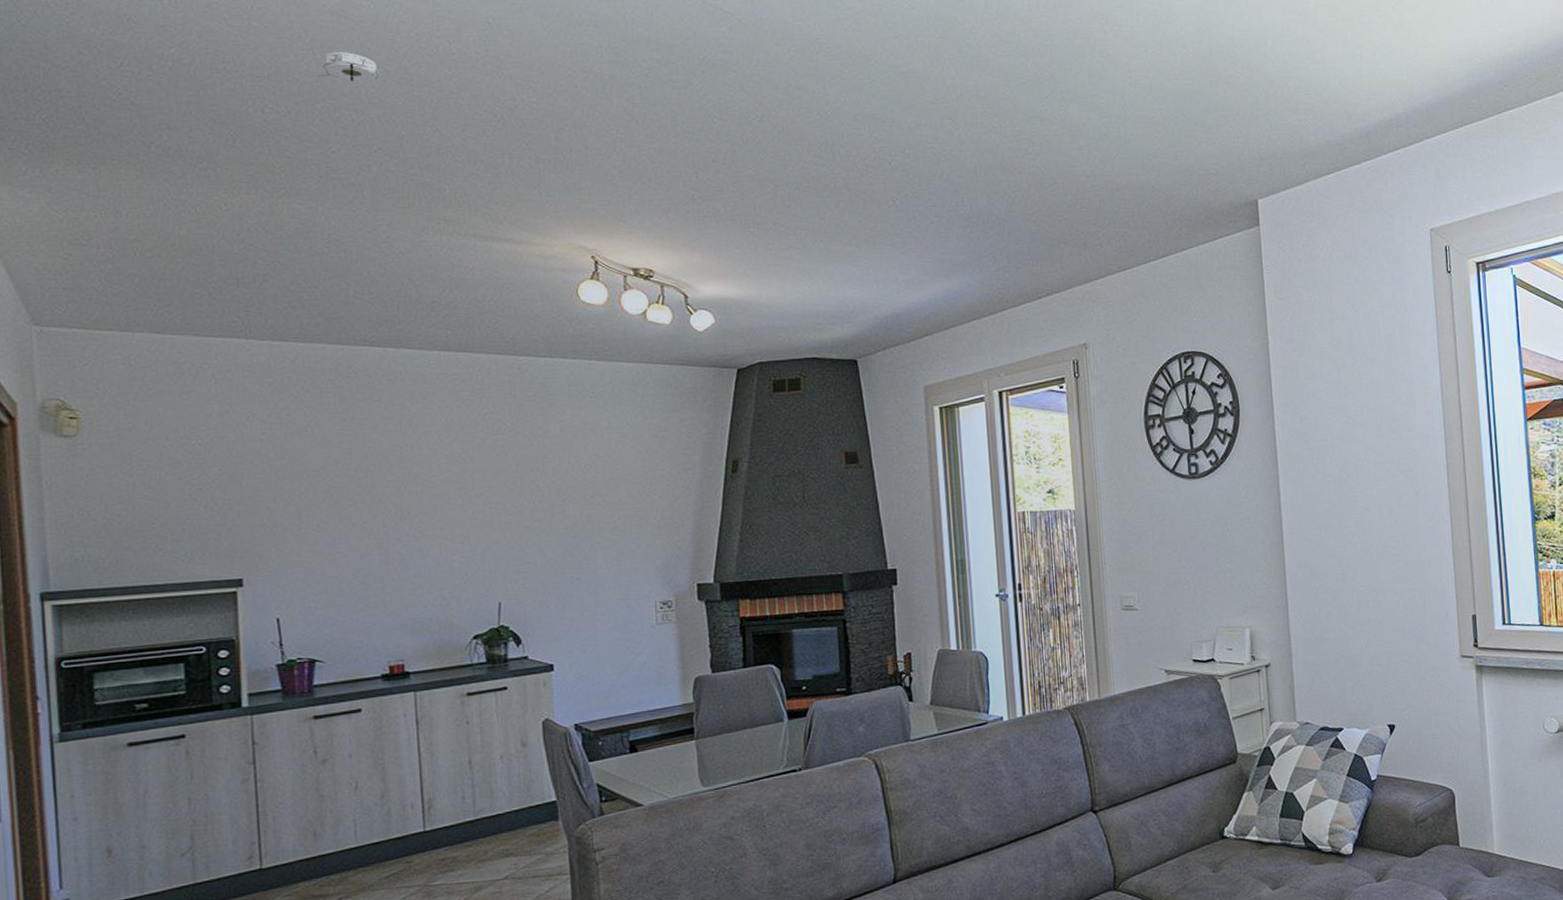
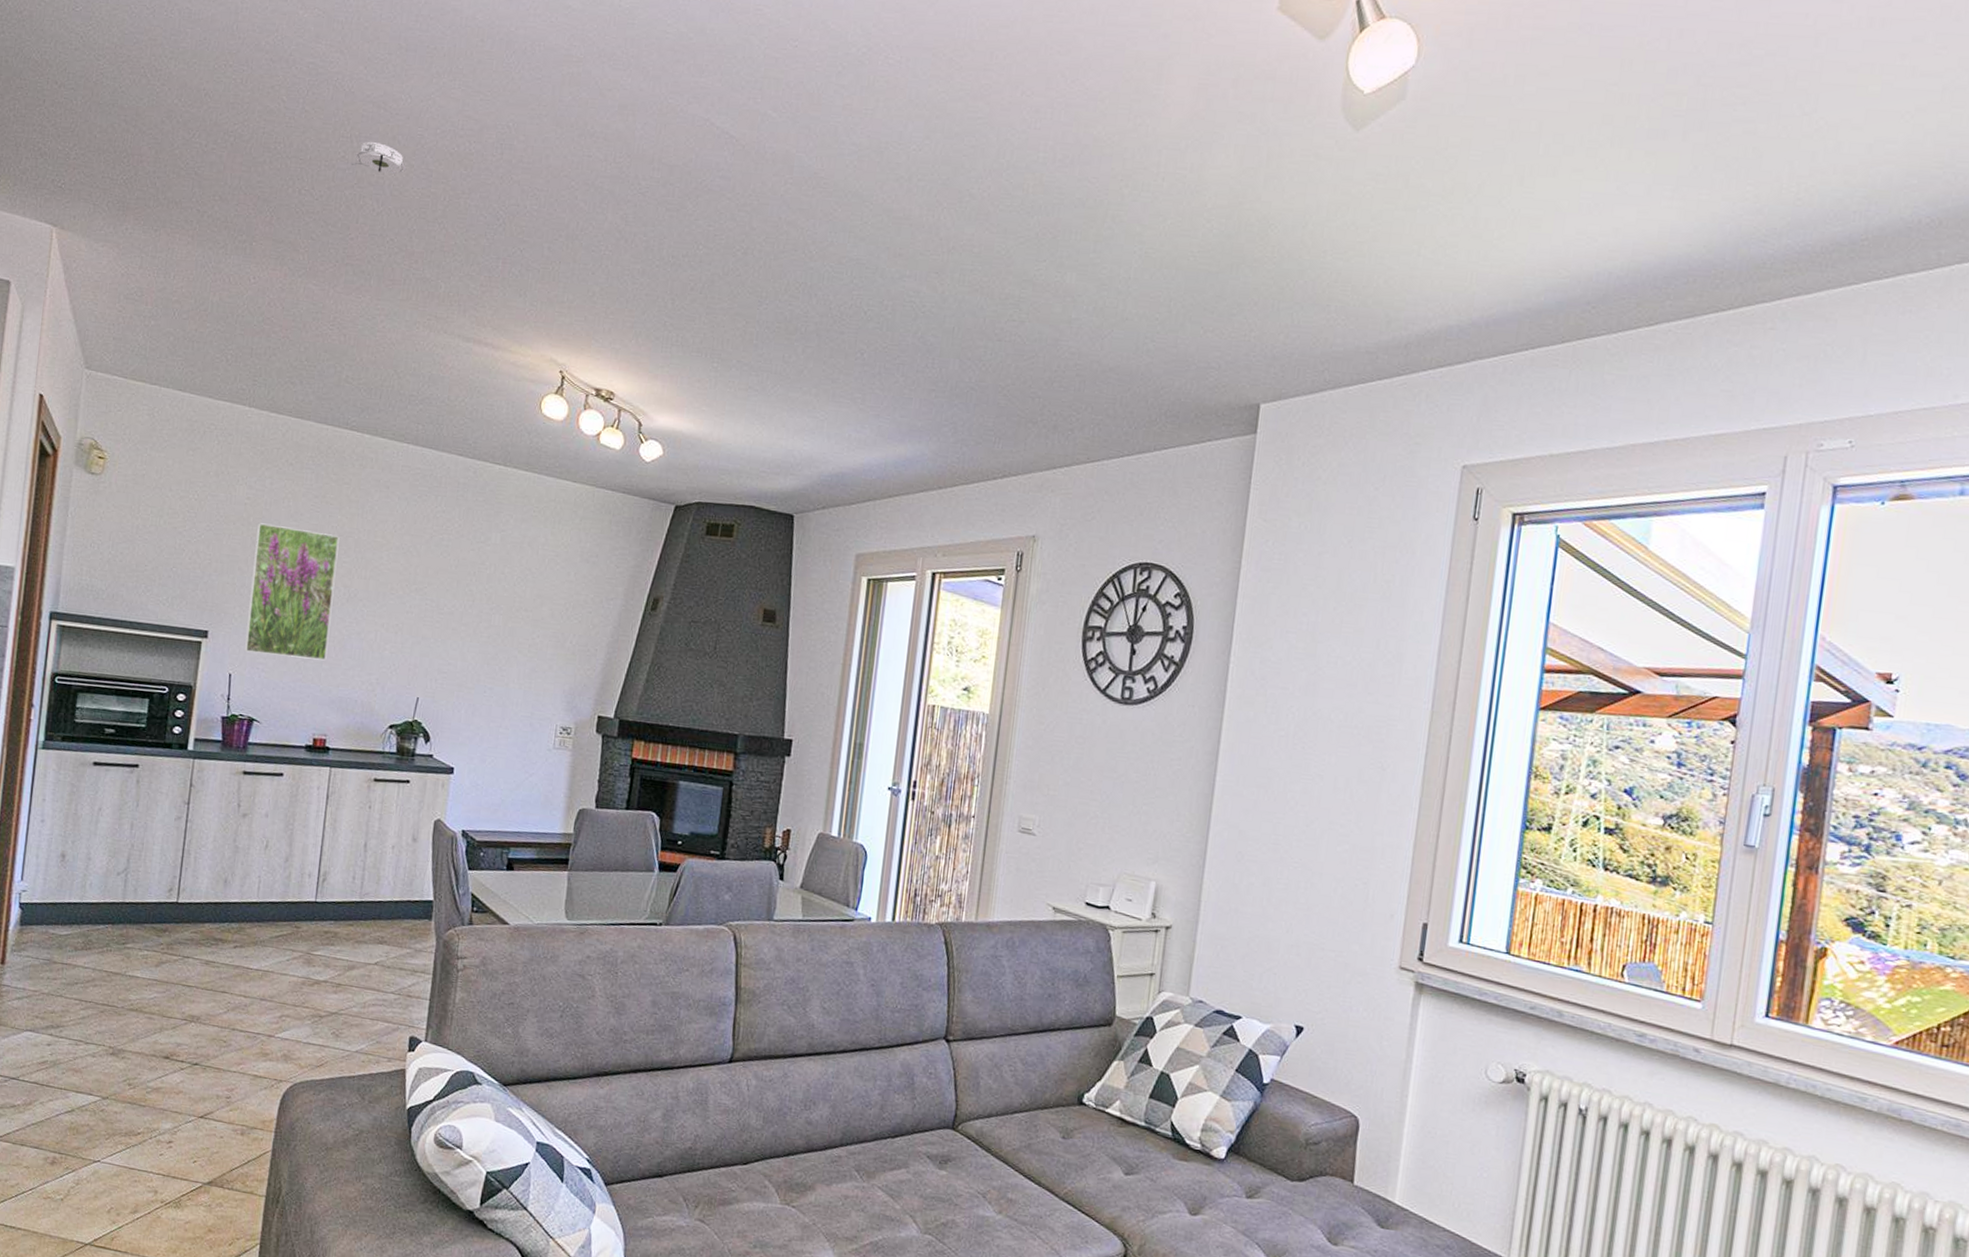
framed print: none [280,455,389,592] -> present [245,523,340,661]

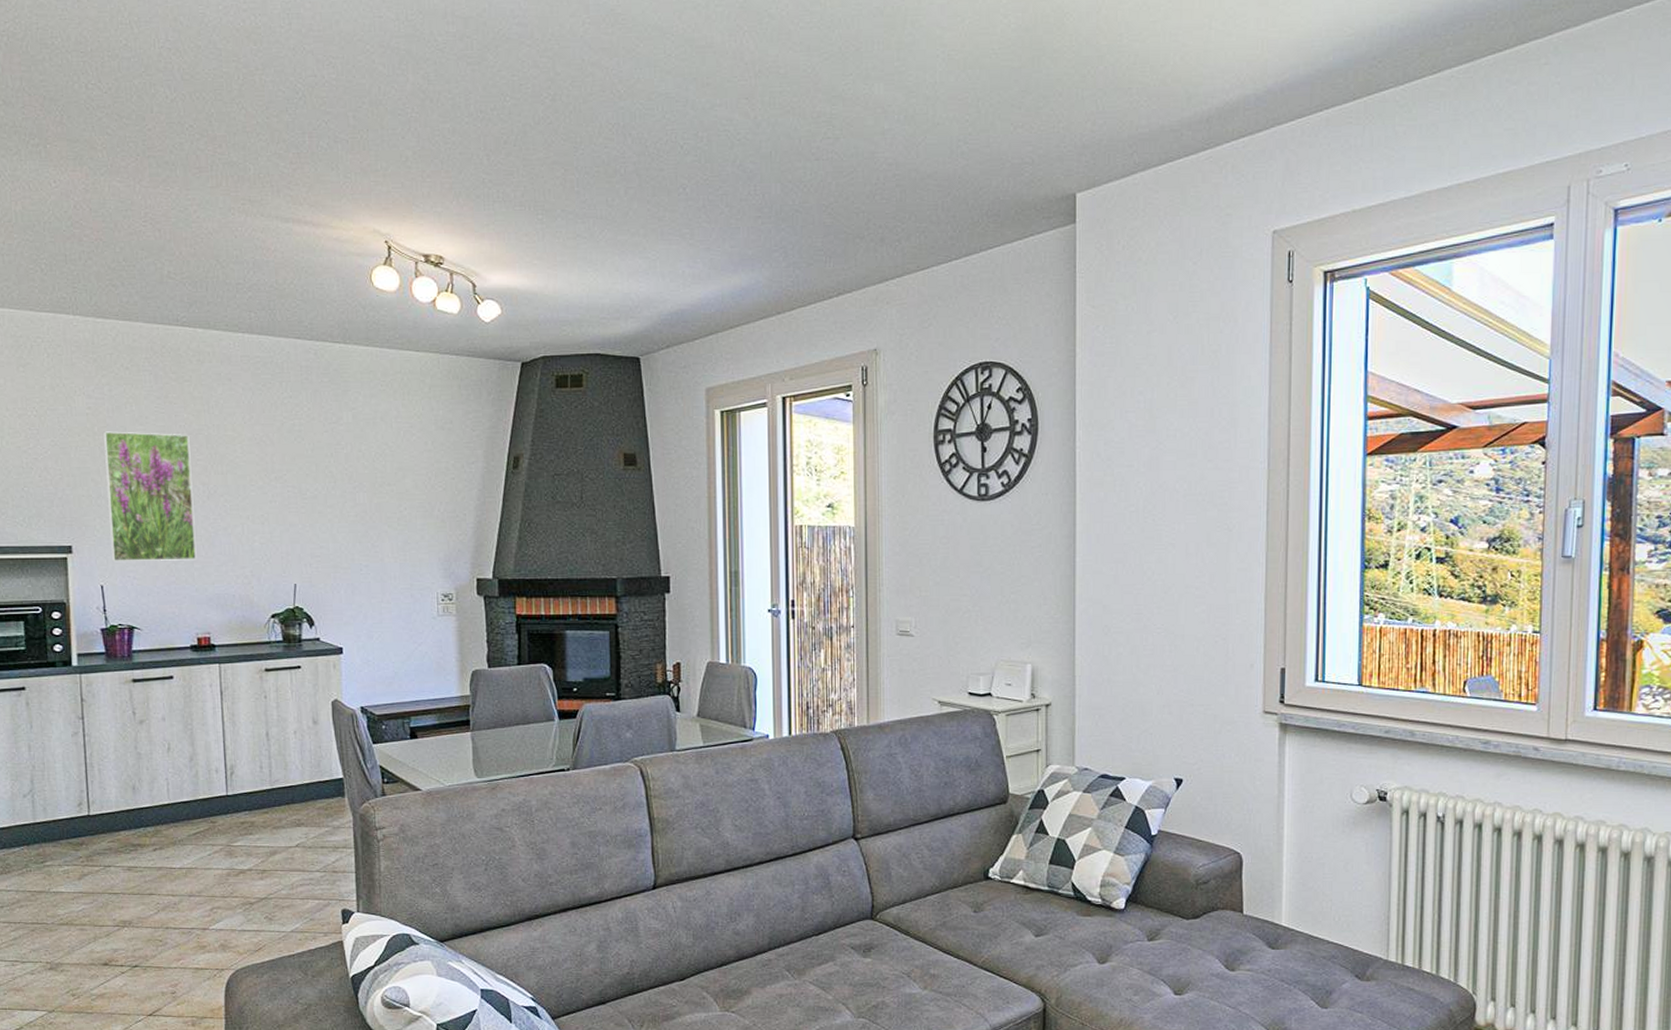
smoke detector: present [352,142,407,174] -> none [136,26,194,57]

